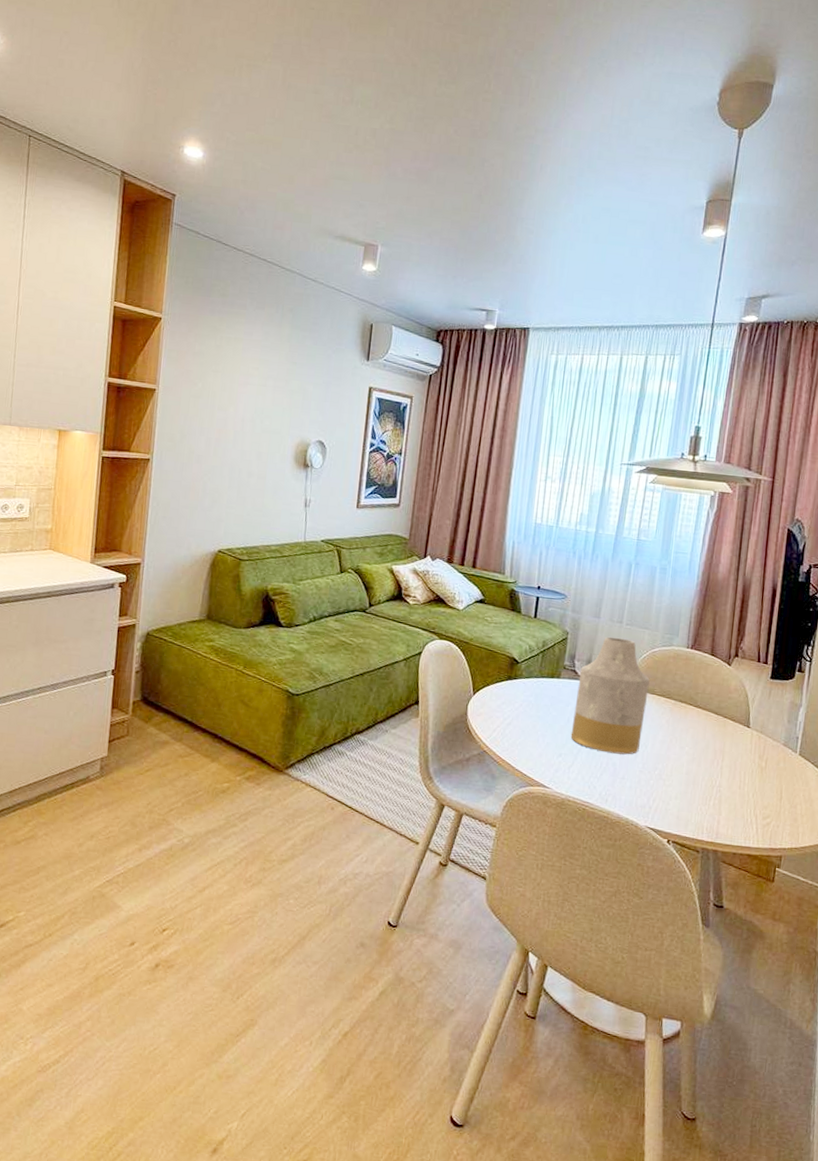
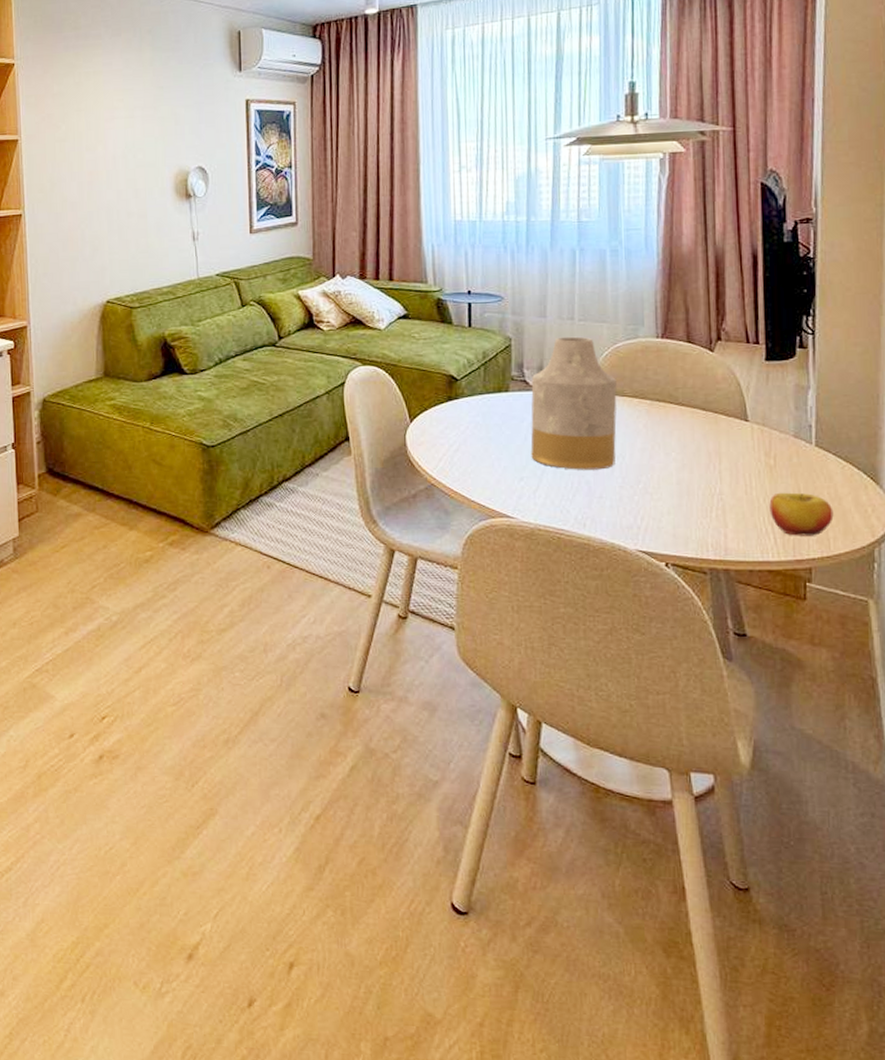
apple: none [756,790,806,830] -> present [769,492,834,536]

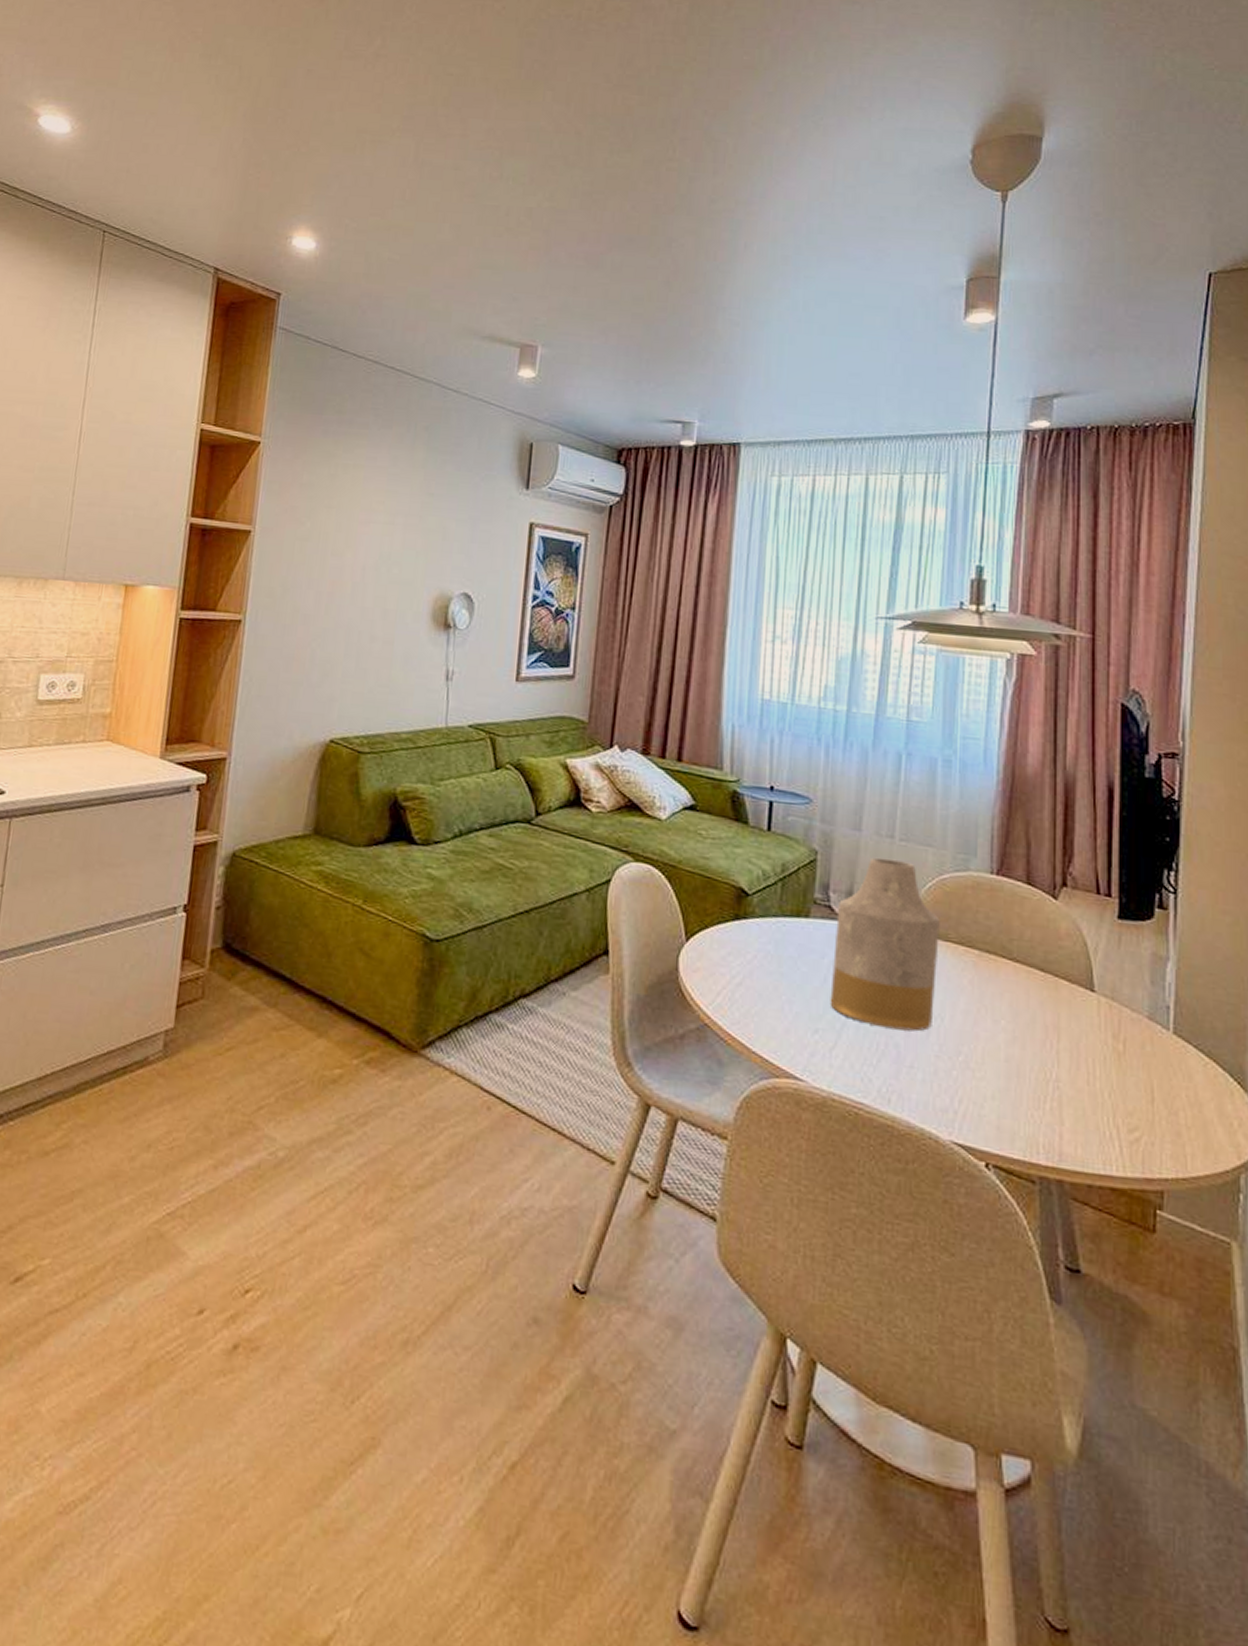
apple: present [769,492,834,536] -> none [1115,1087,1192,1150]

